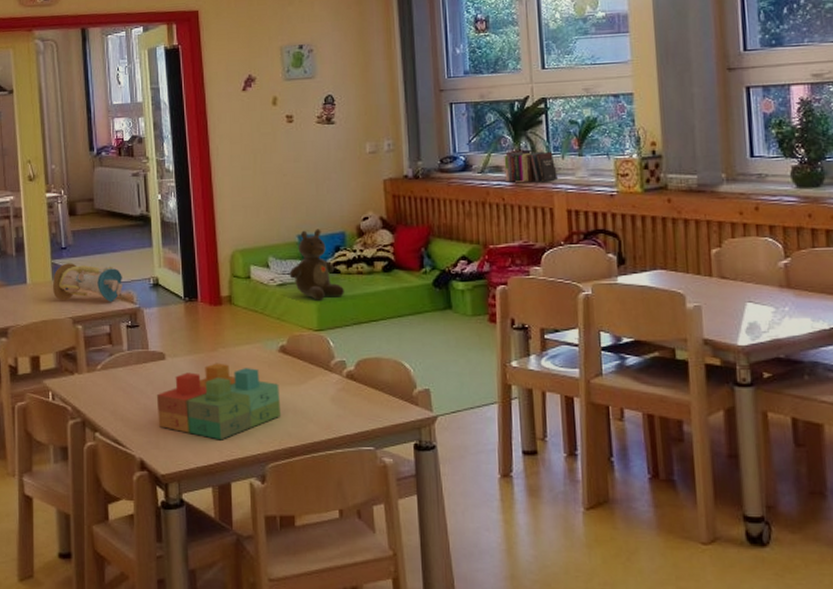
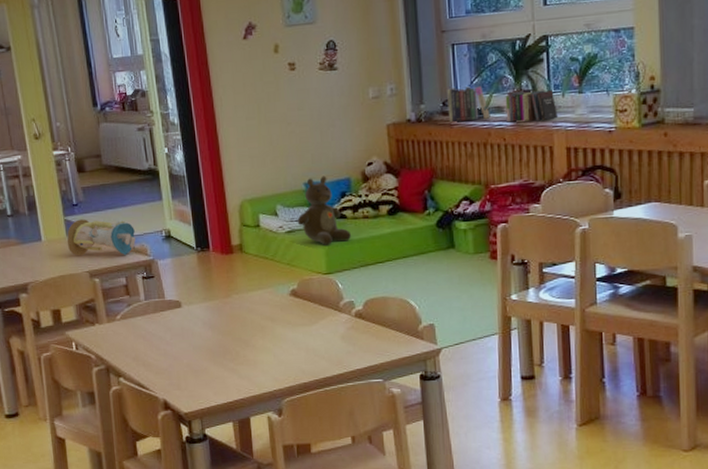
toy blocks: present [156,363,282,440] -> none [175,308,295,380]
books: none [445,144,489,181] -> present [447,85,491,123]

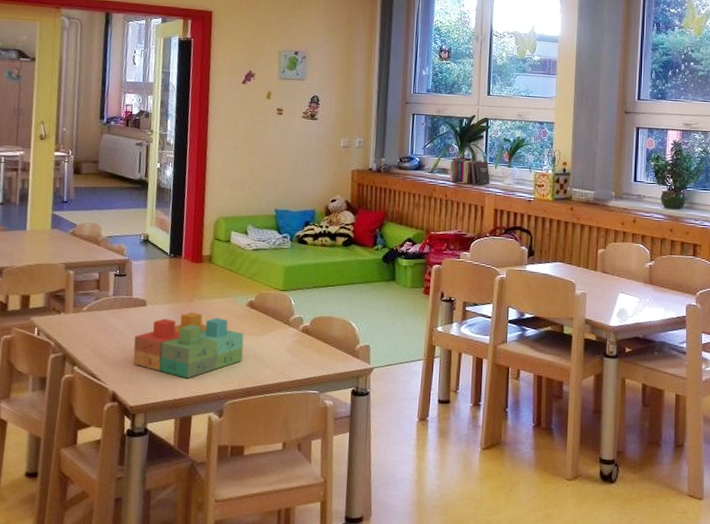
doll: present [67,219,136,256] -> none [50,215,116,252]
toy blocks: none [175,308,295,380] -> present [133,312,244,379]
teddy bear: present [297,175,351,245] -> none [264,205,309,266]
books: present [447,85,491,123] -> none [403,148,437,178]

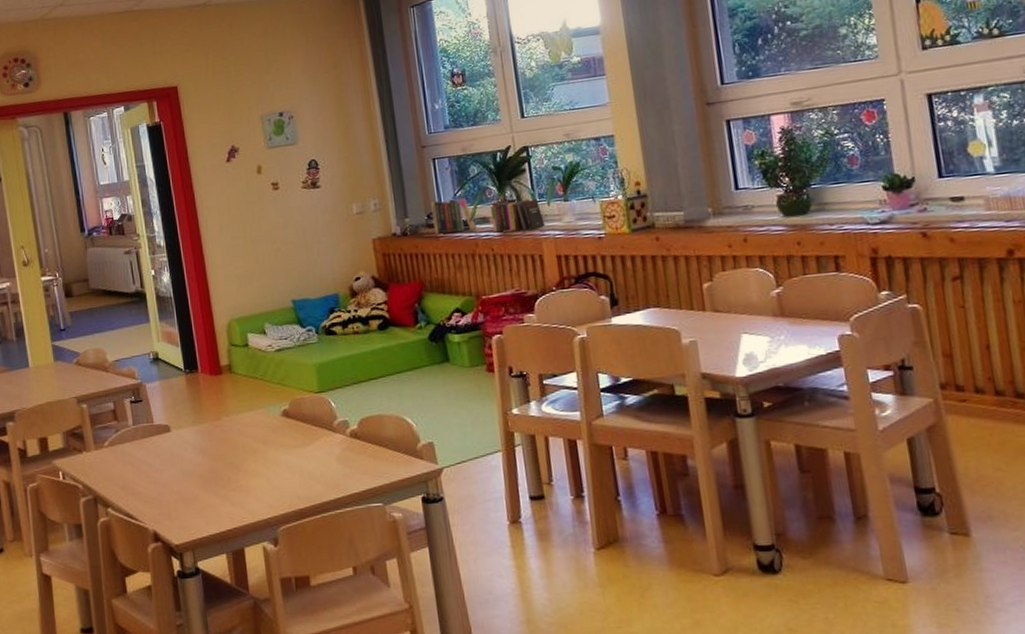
toy blocks: present [133,312,244,379] -> none [164,431,289,507]
books: none [403,148,437,178] -> present [431,197,477,235]

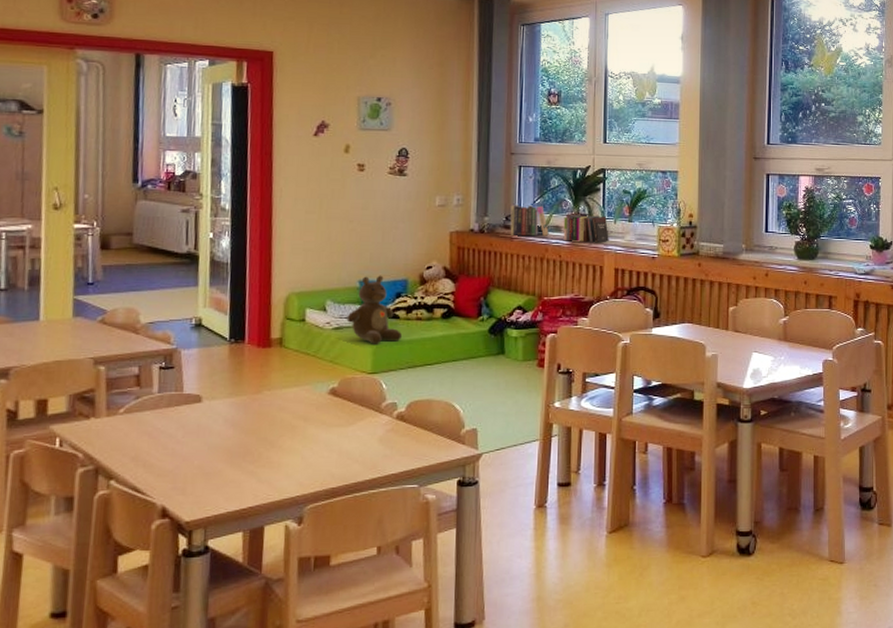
teddy bear: none [286,292,342,363] -> present [346,275,402,344]

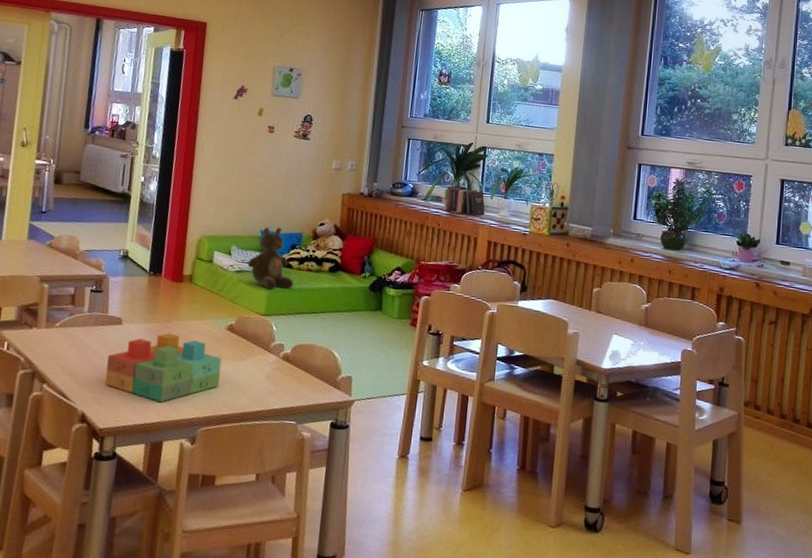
toy blocks: none [187,405,326,484] -> present [105,333,222,403]
books: present [510,205,549,237] -> none [395,173,431,206]

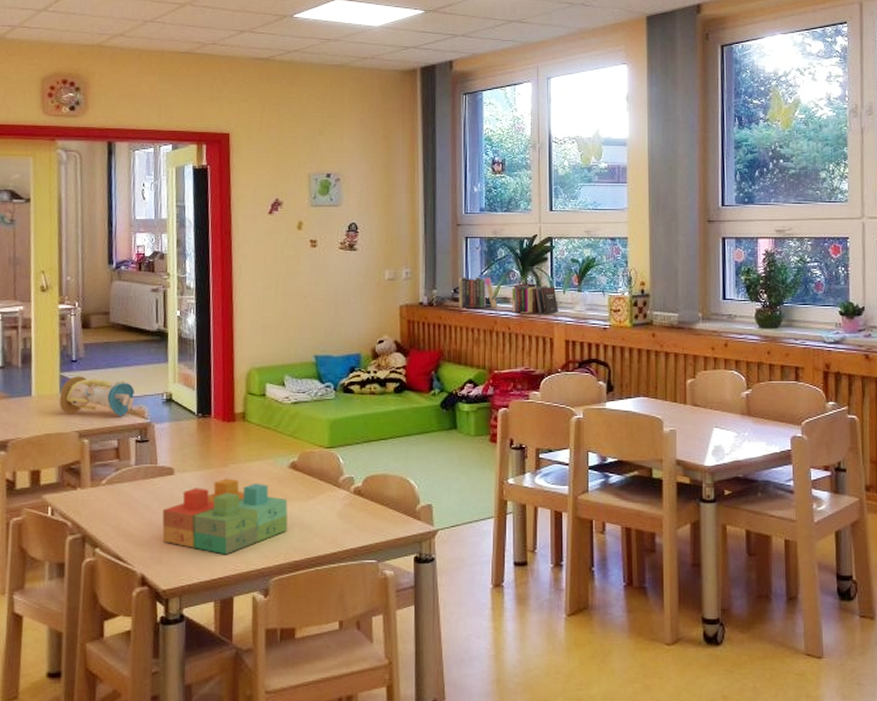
doll: none [26,226,95,267] -> present [60,376,134,416]
teddy bear: present [247,227,293,290] -> none [304,350,356,419]
books: none [395,173,431,206] -> present [458,277,497,309]

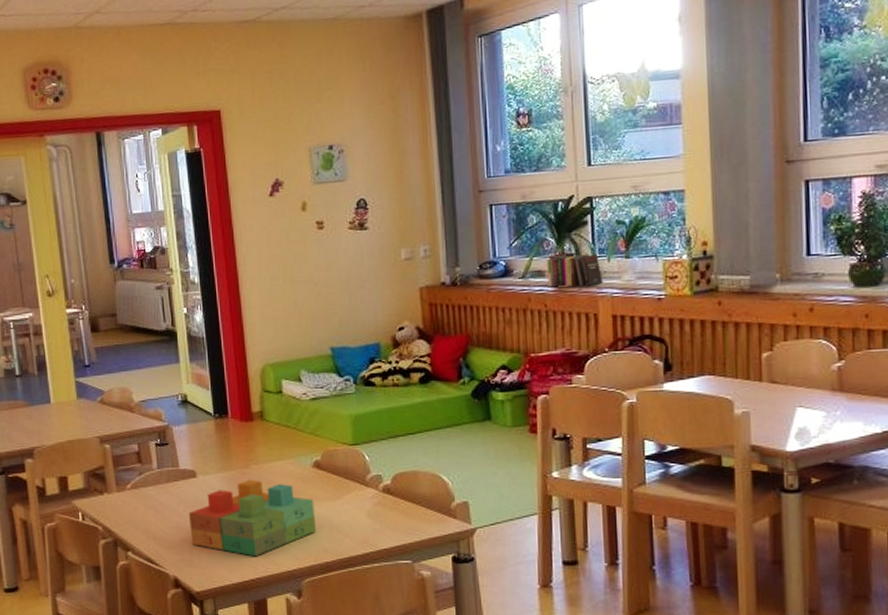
doll: present [60,376,134,416] -> none [78,381,150,420]
books: present [458,277,497,309] -> none [484,248,531,287]

